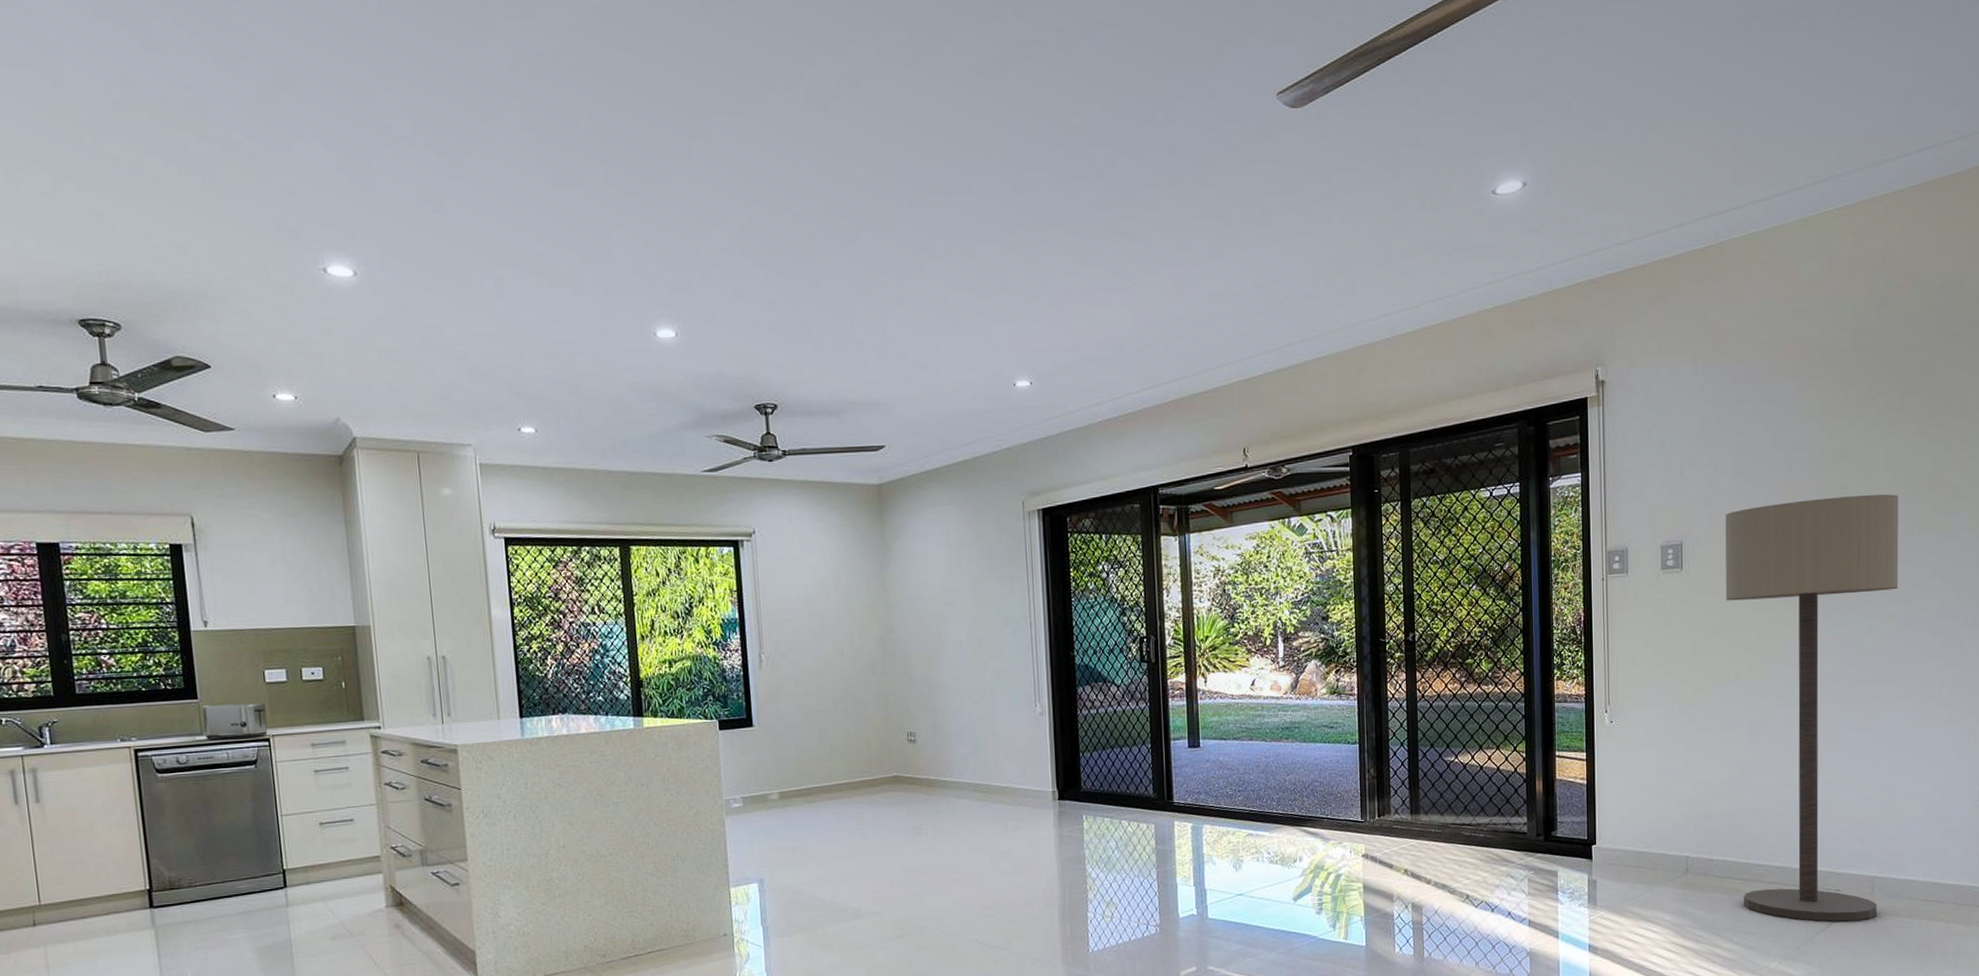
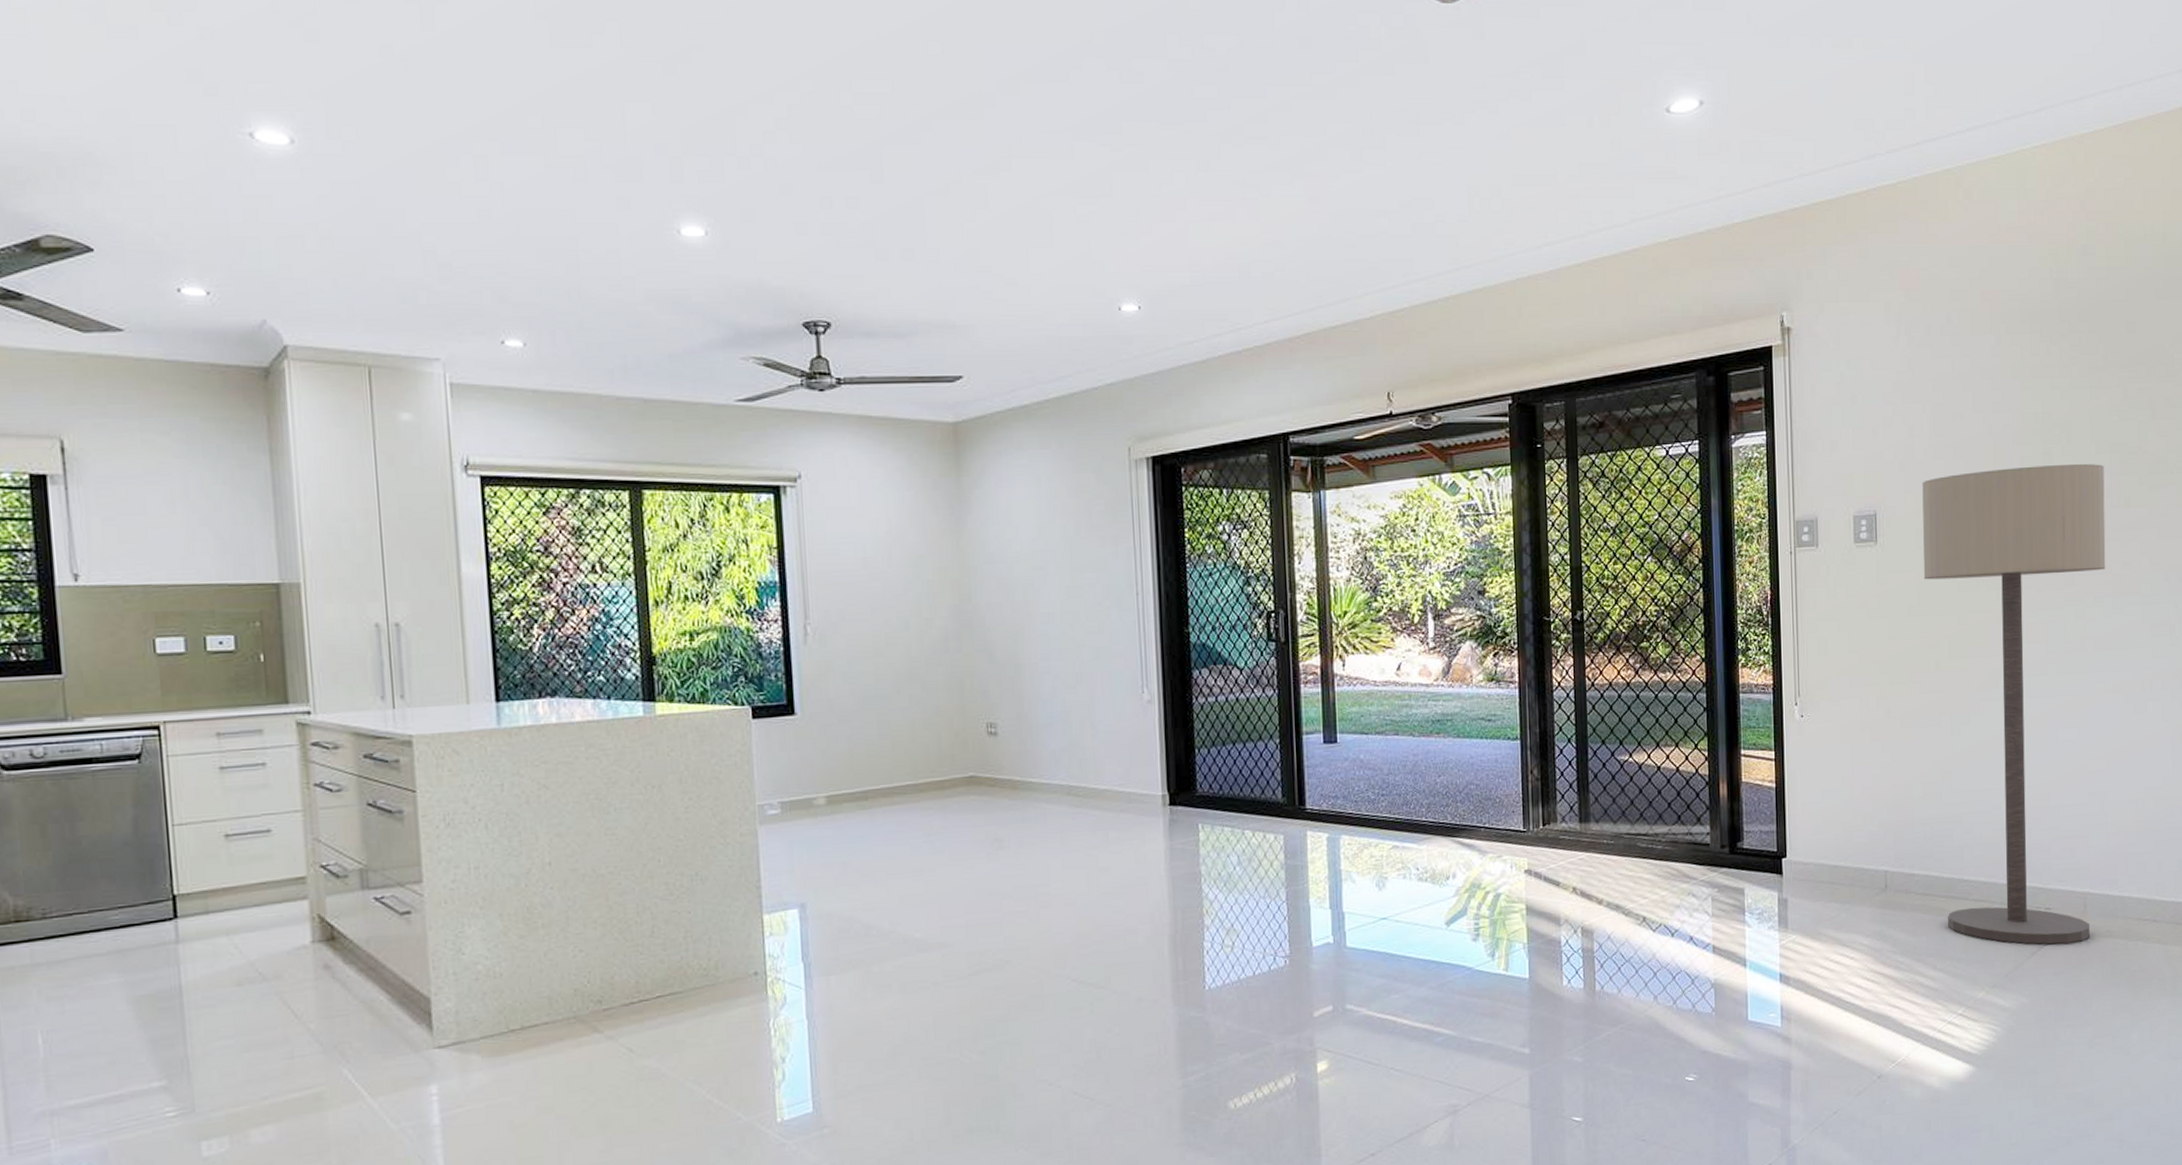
toaster: present [201,702,268,740] -> none [67,678,157,727]

